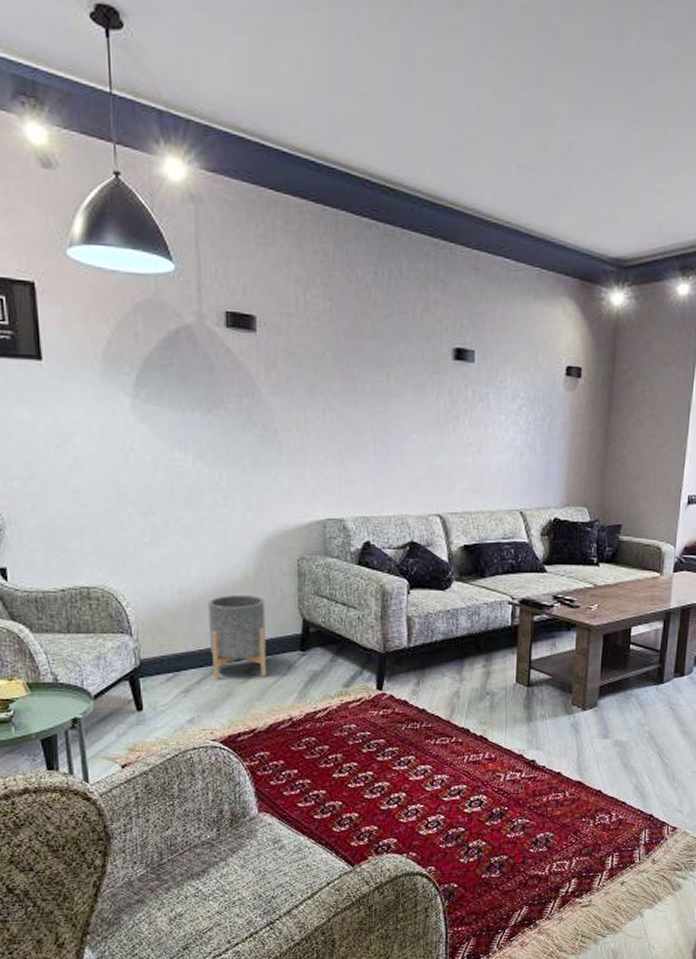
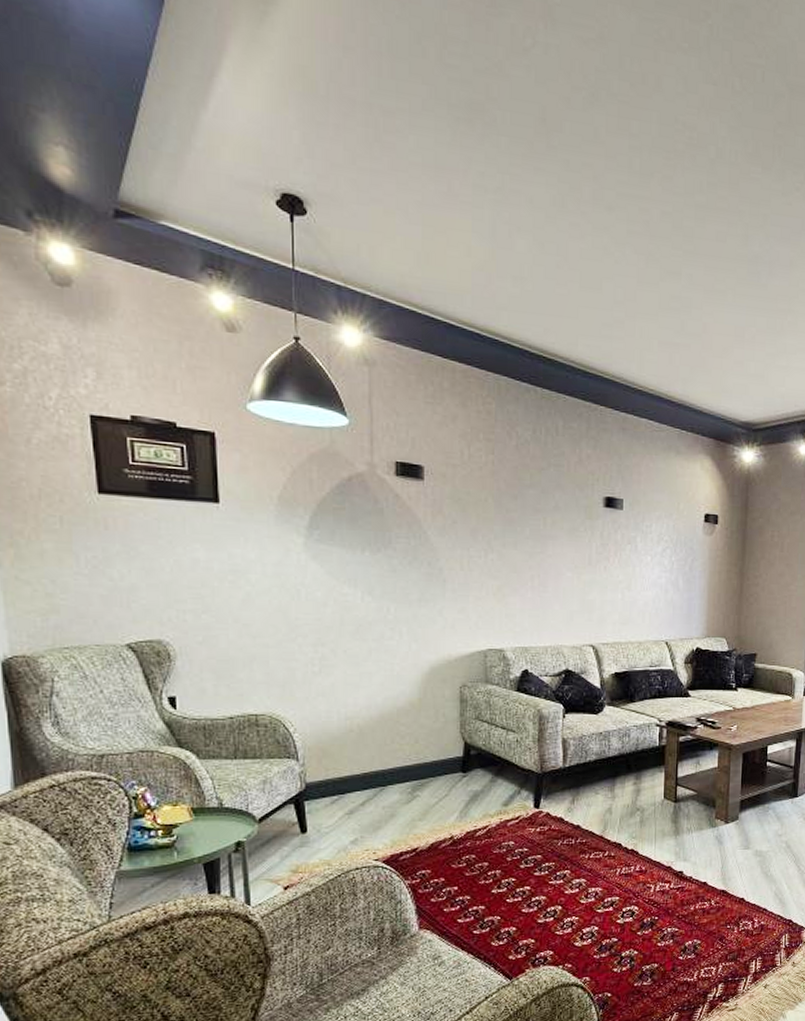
planter: present [208,595,266,681] -> none [374,721,428,803]

